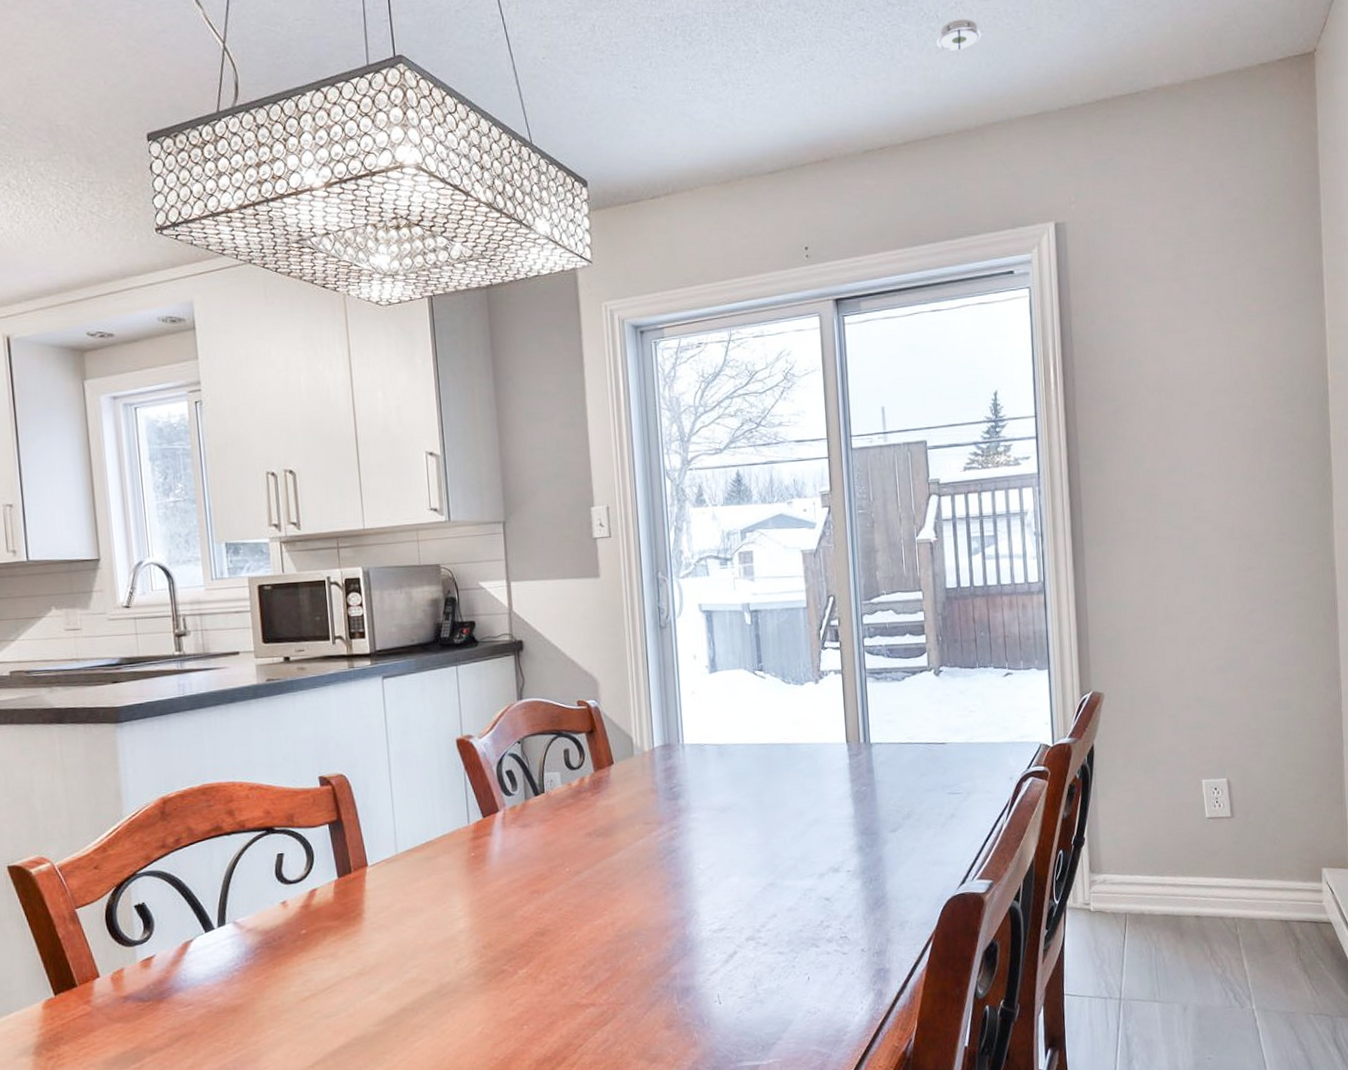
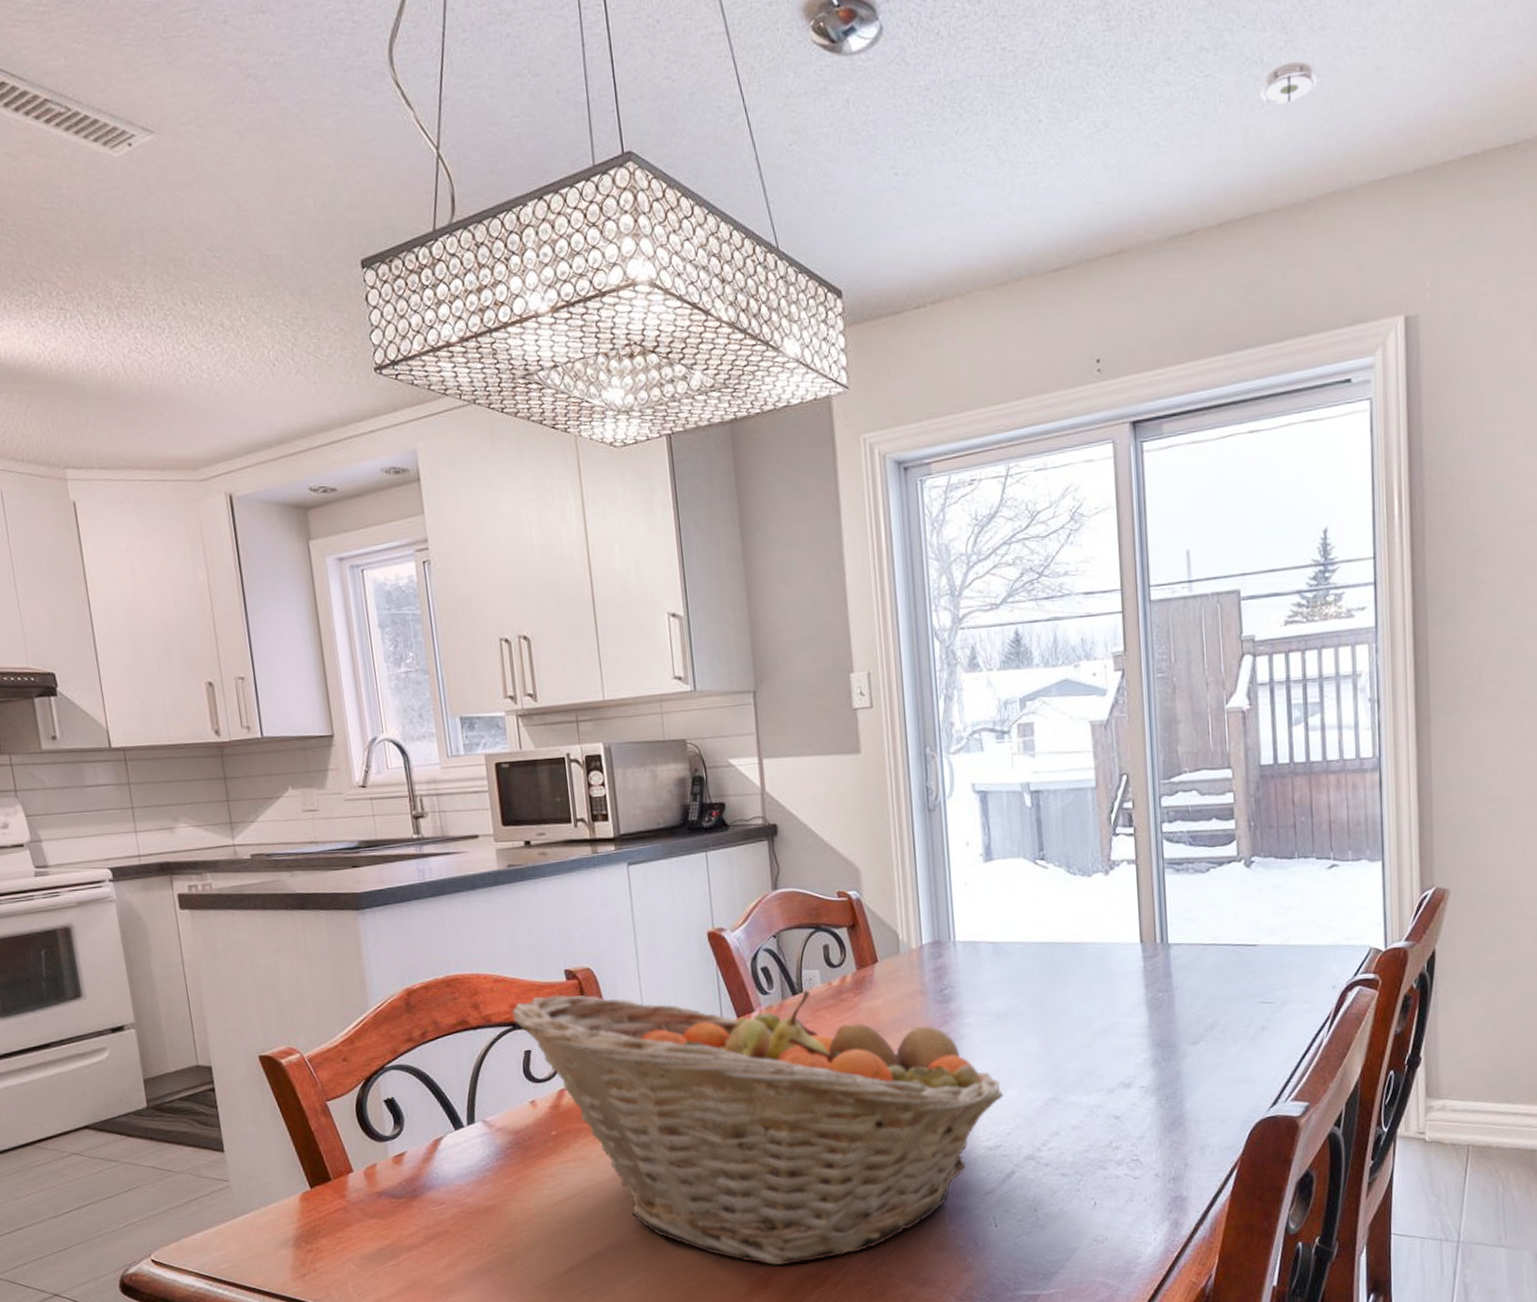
fruit basket: none [266,792,727,1050] -> present [512,991,1004,1266]

